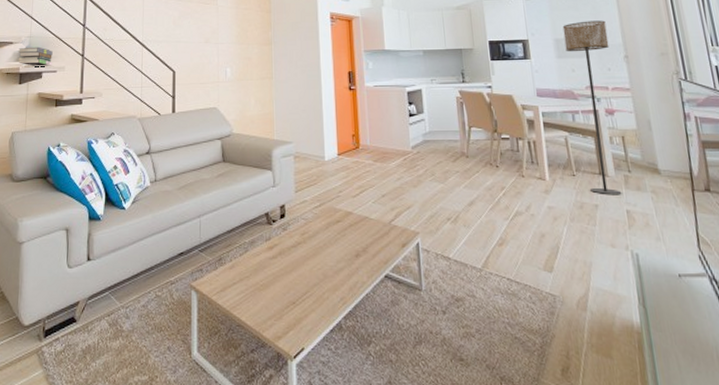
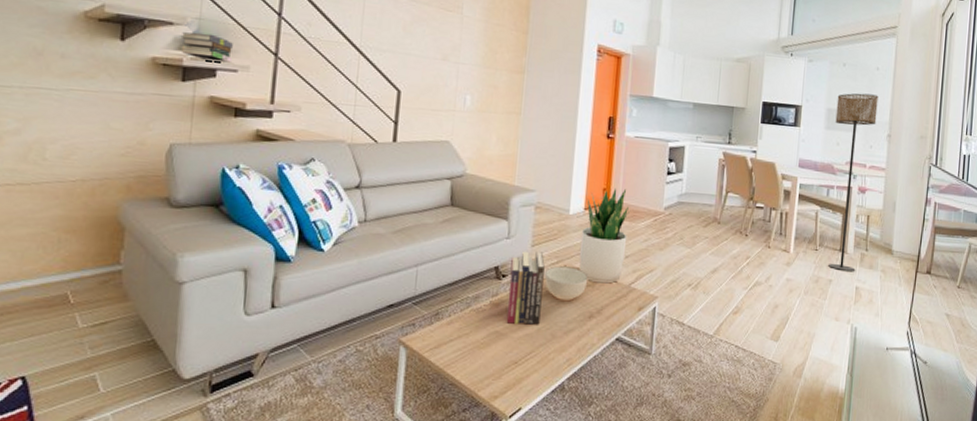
books: none [279,197,311,266] -> present [506,251,545,325]
bowl: none [309,209,350,242] -> present [544,266,589,302]
planter: none [337,133,382,222] -> present [578,188,631,284]

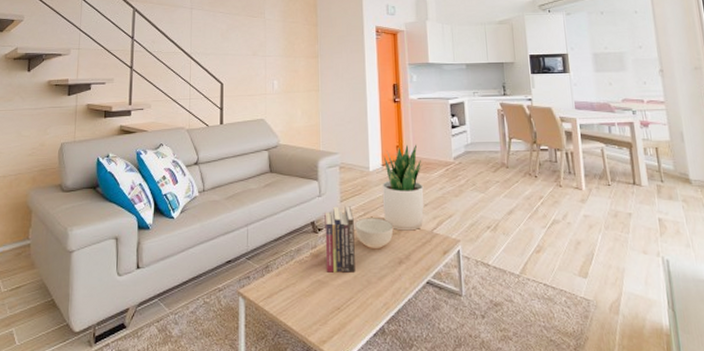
books: present [181,31,233,63] -> none [67,58,102,78]
floor lamp: present [828,93,878,272] -> none [601,35,653,204]

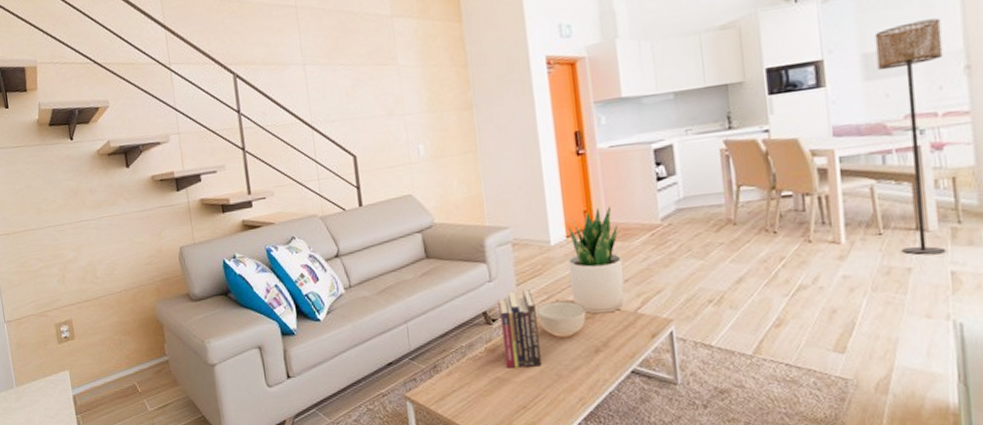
floor lamp: none [601,35,653,204] -> present [874,18,945,255]

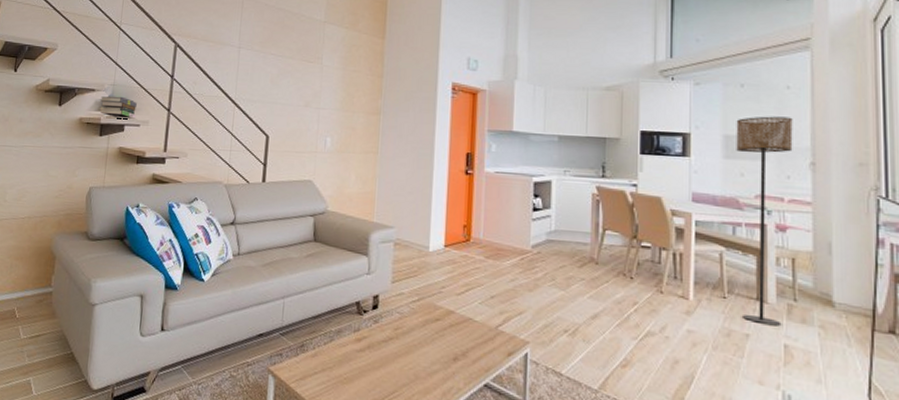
books: none [168,144,211,169] -> present [99,95,137,119]
books: present [498,290,542,368] -> none [368,287,406,364]
bowl: present [535,300,586,339] -> none [405,304,452,341]
planter: present [567,206,624,314] -> none [440,224,494,325]

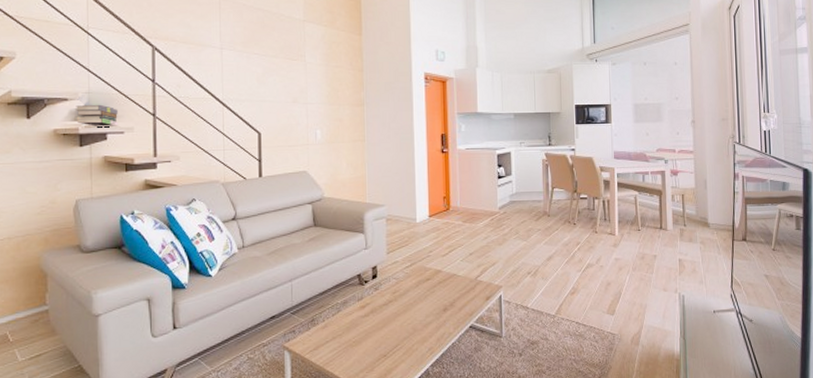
floor lamp: present [736,116,793,326] -> none [642,87,680,247]

